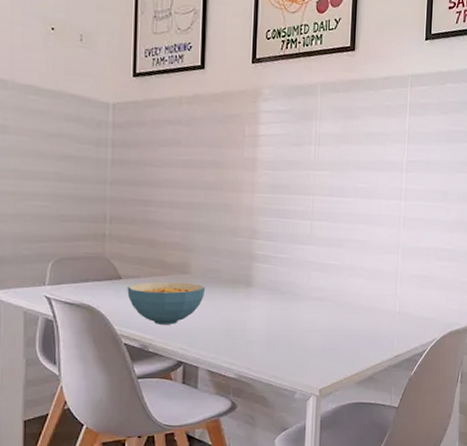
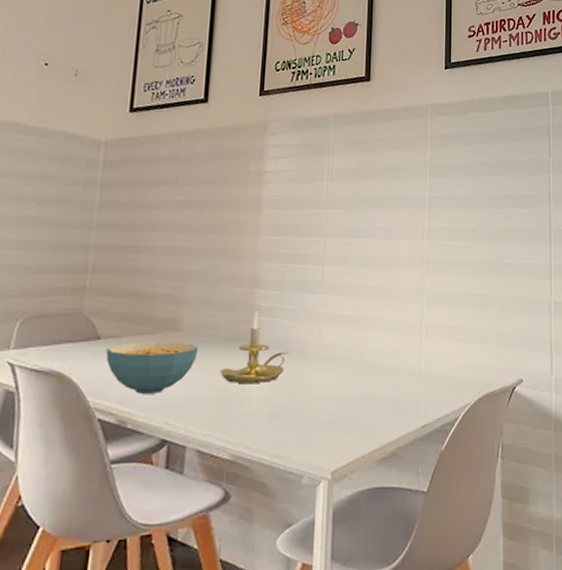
candle holder: none [224,257,283,318] -> present [219,310,289,383]

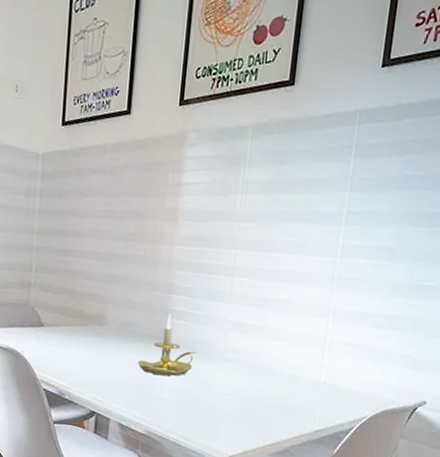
cereal bowl: present [106,341,199,394] -> none [48,331,121,375]

